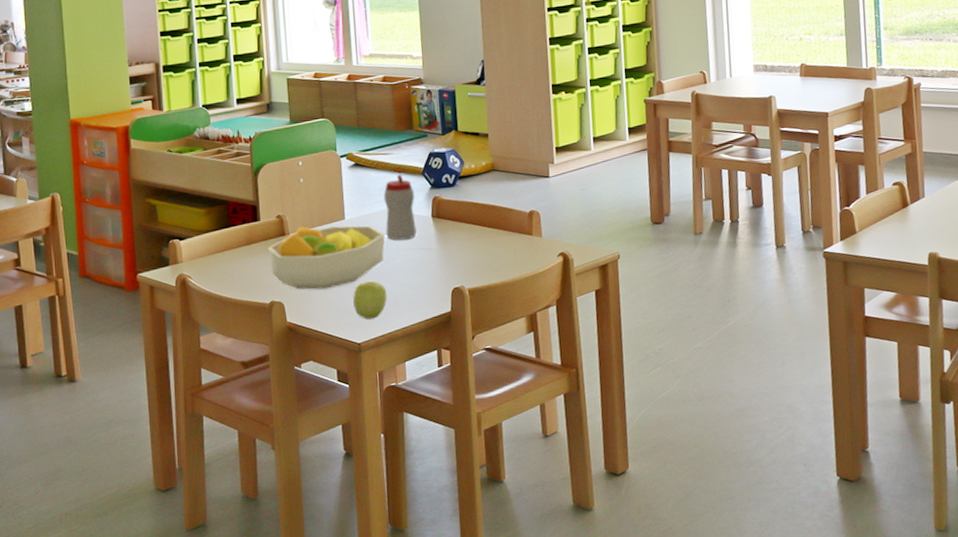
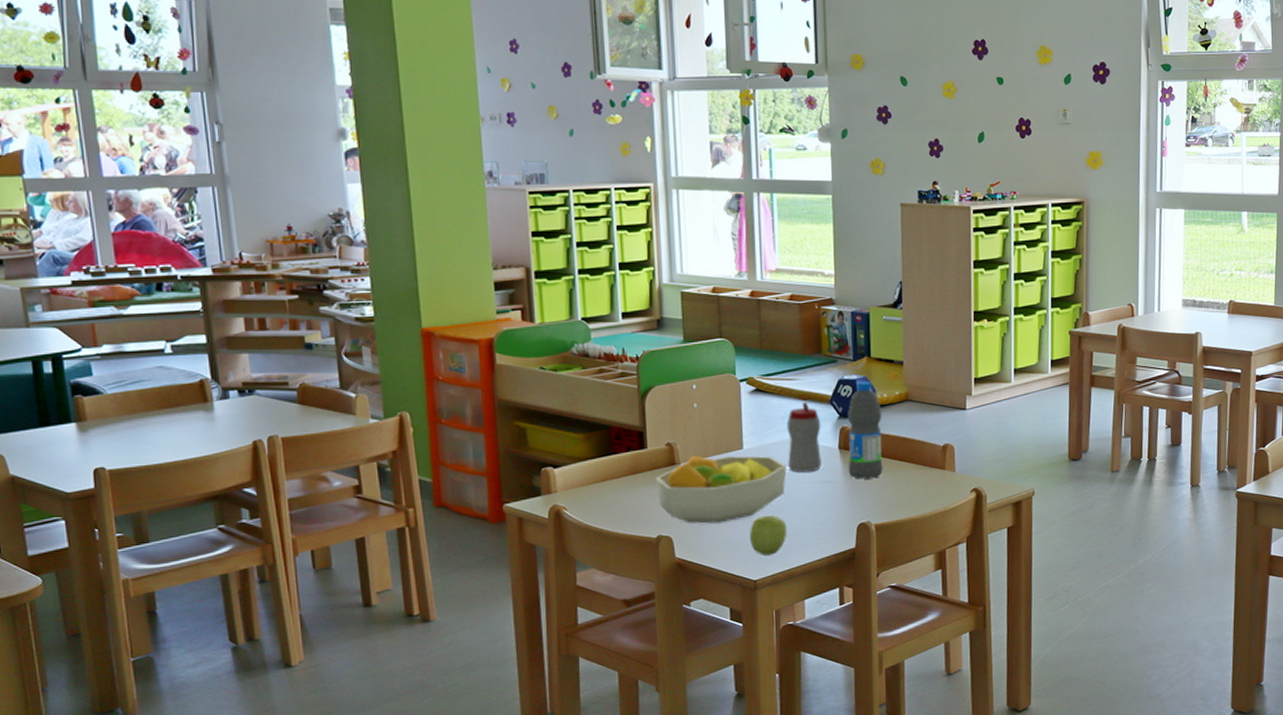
water bottle: none [438,154,474,246] -> present [847,382,883,480]

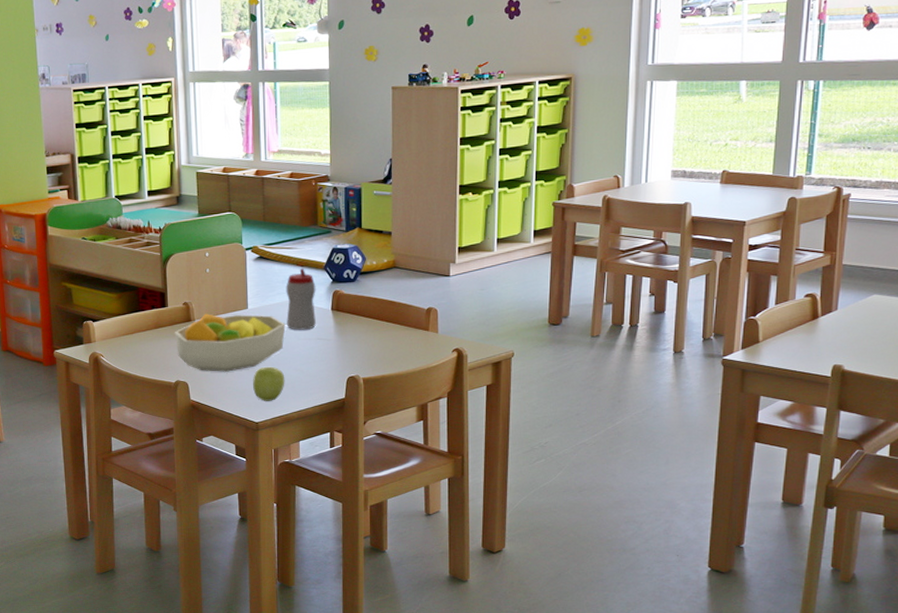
water bottle: present [847,382,883,480] -> none [339,250,371,338]

